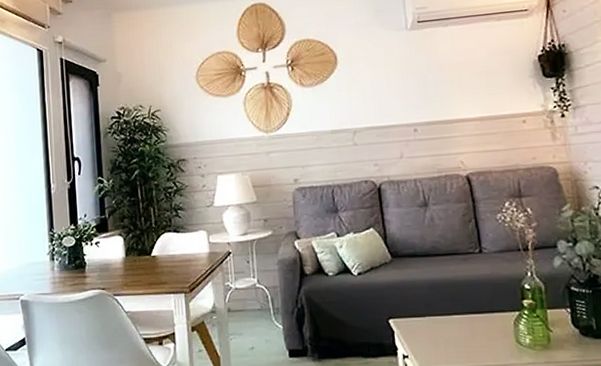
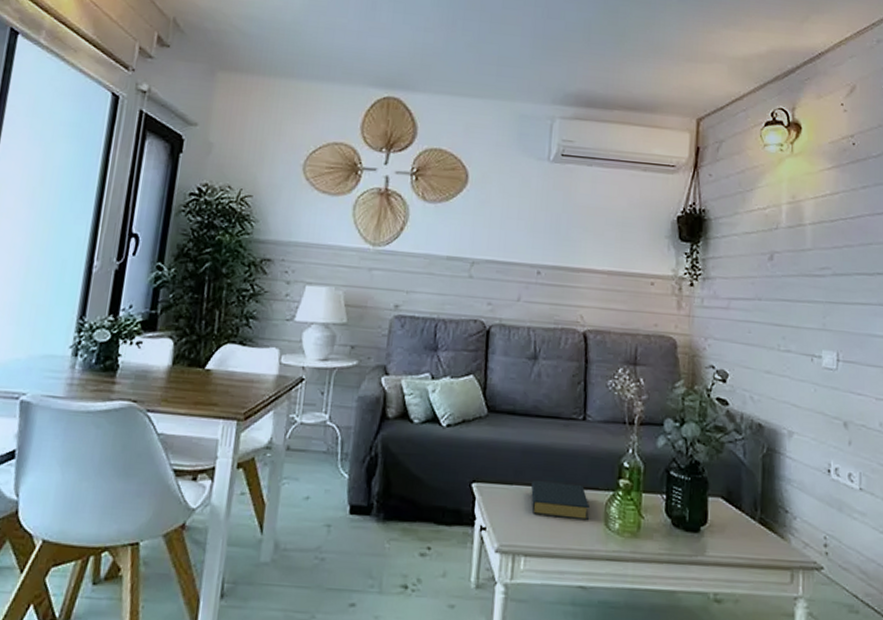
hardback book: none [442,309,500,340] -> present [531,481,589,521]

